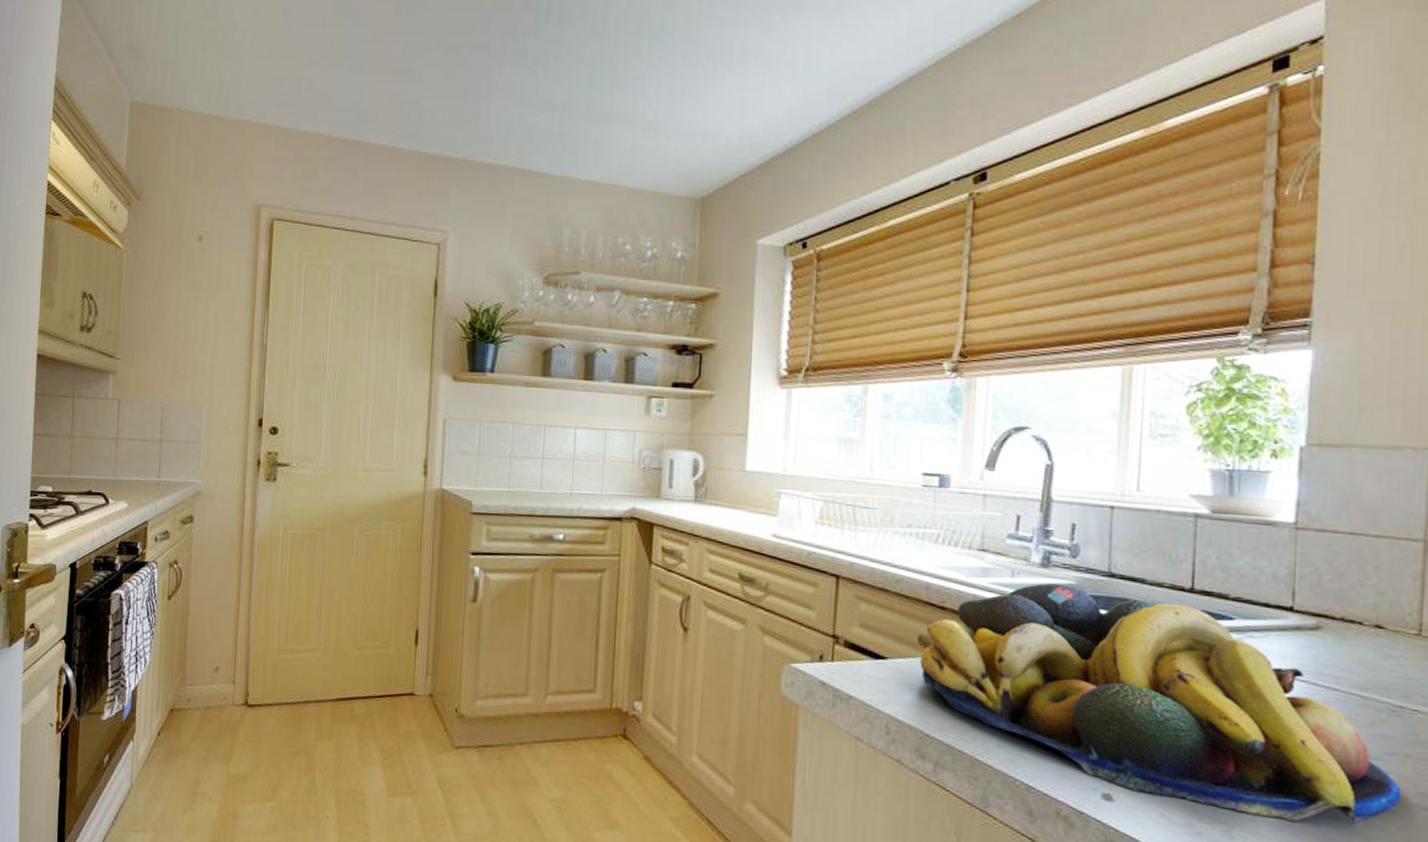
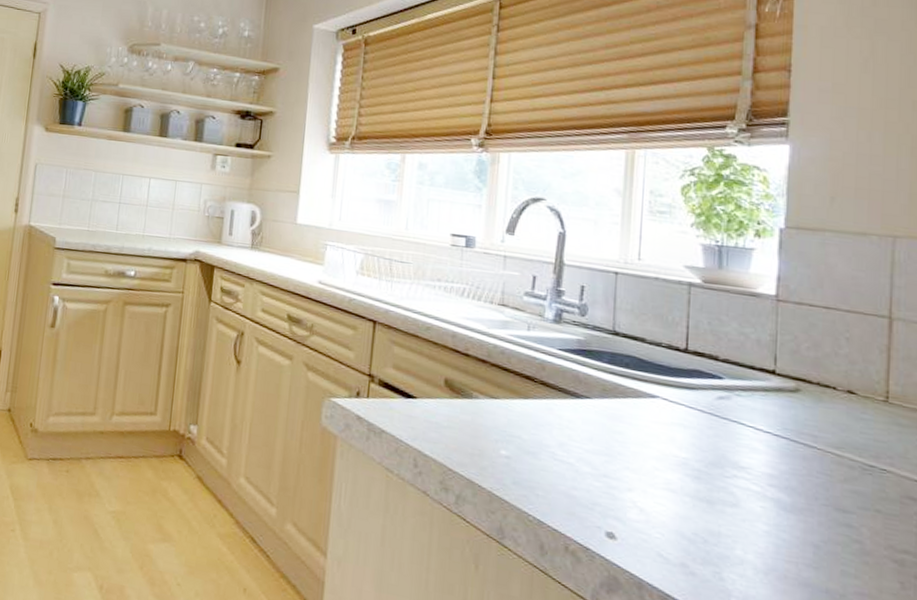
fruit bowl: present [920,583,1402,823] -> none [445,337,873,571]

